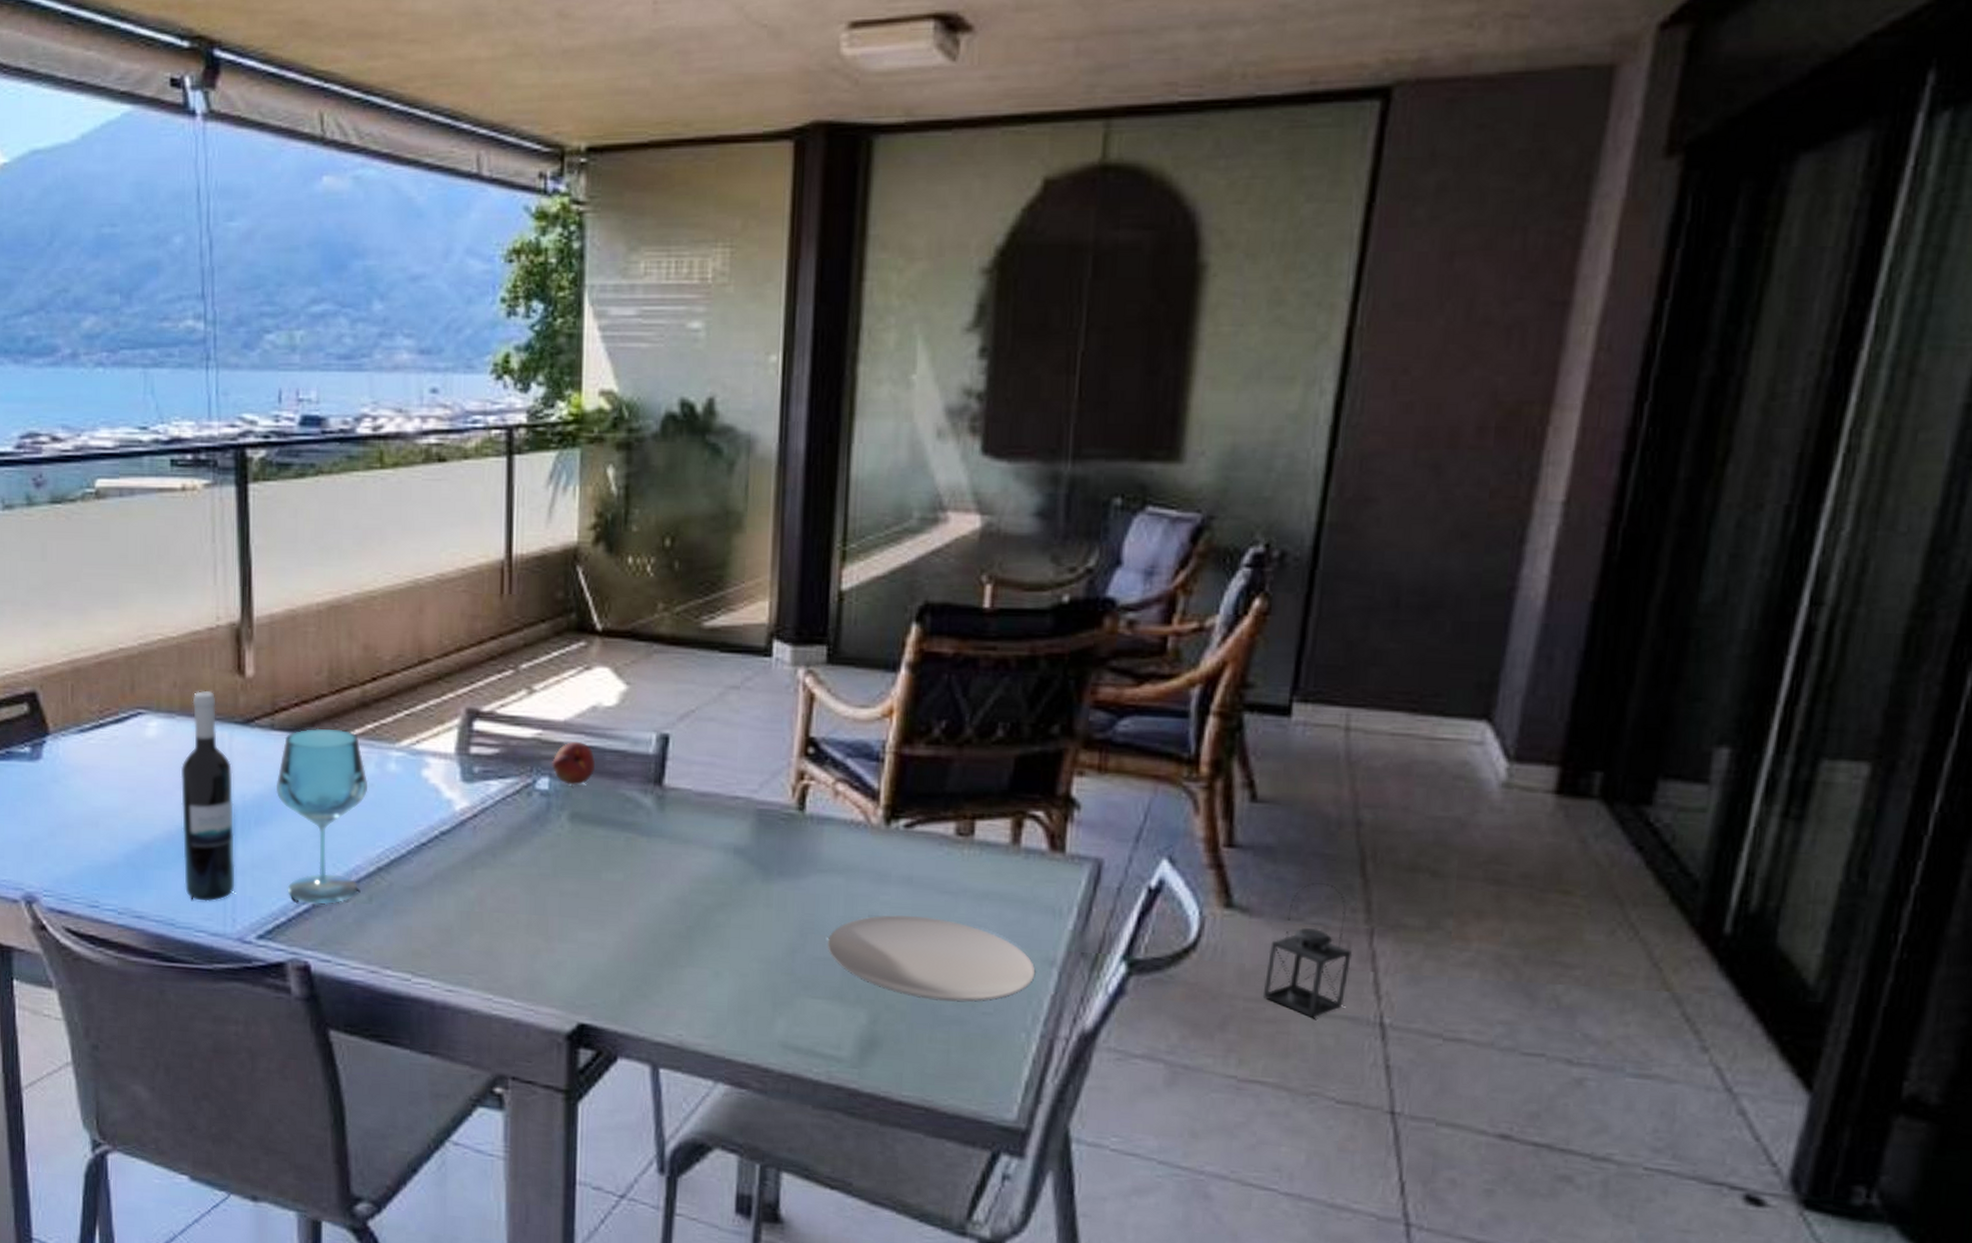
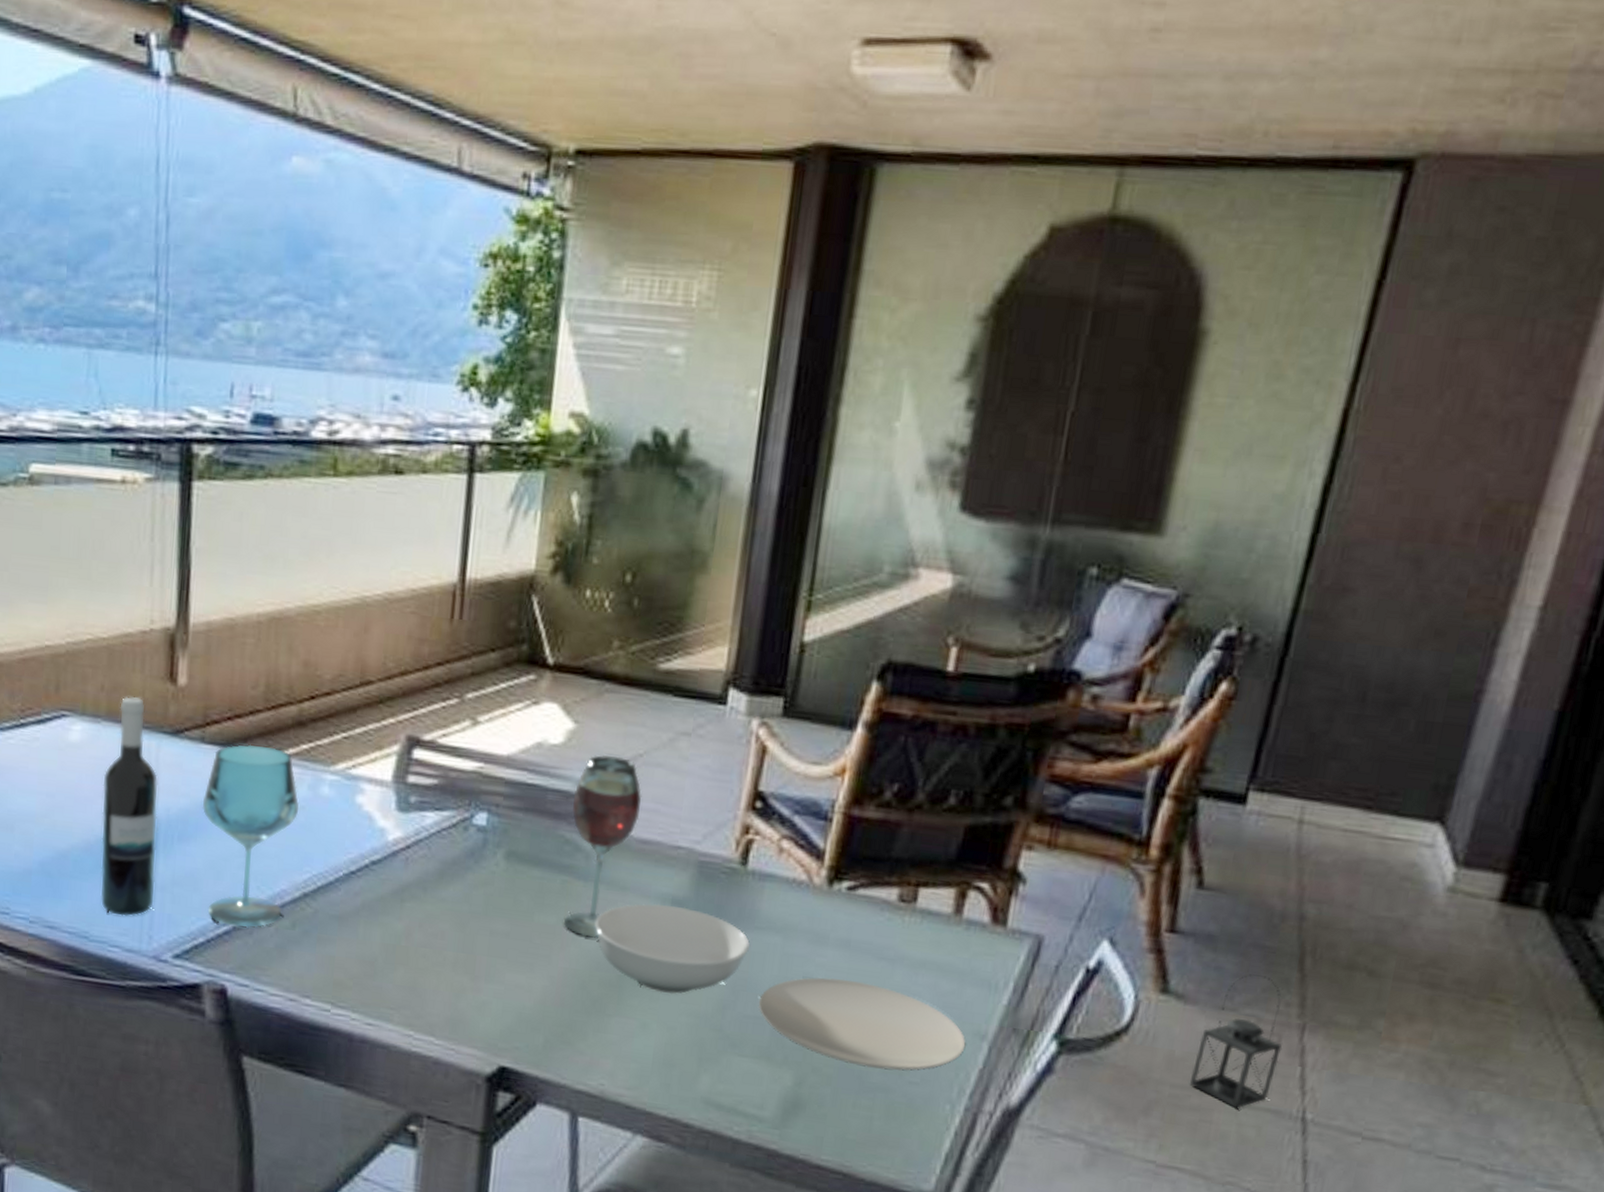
fruit: present [551,741,596,786] -> none [490,777,537,824]
wineglass: none [630,714,697,892] -> present [563,755,642,938]
bowl: none [662,853,815,942] -> present [595,903,750,995]

